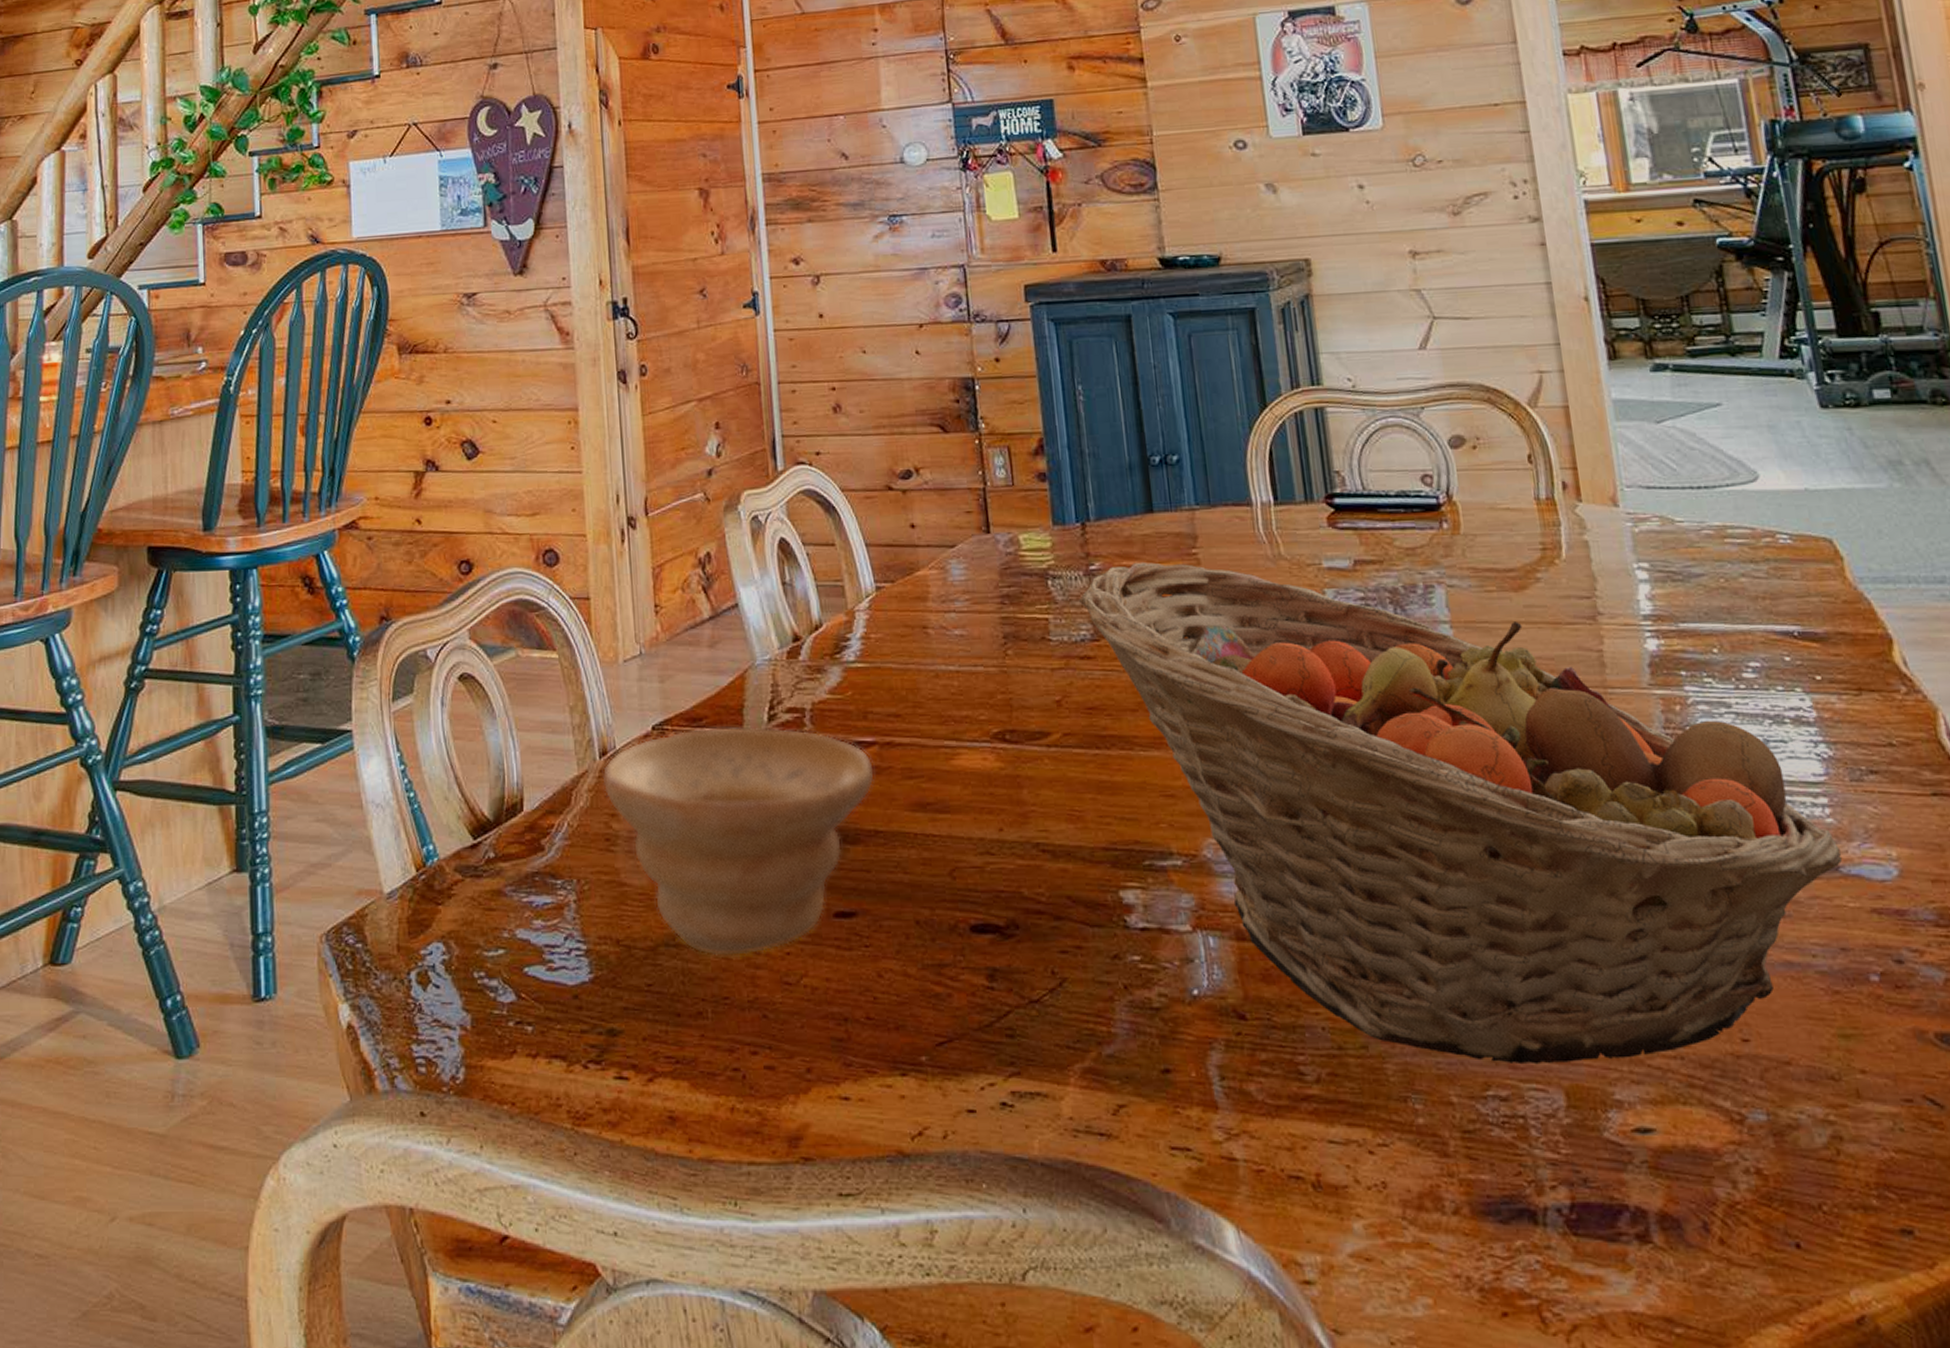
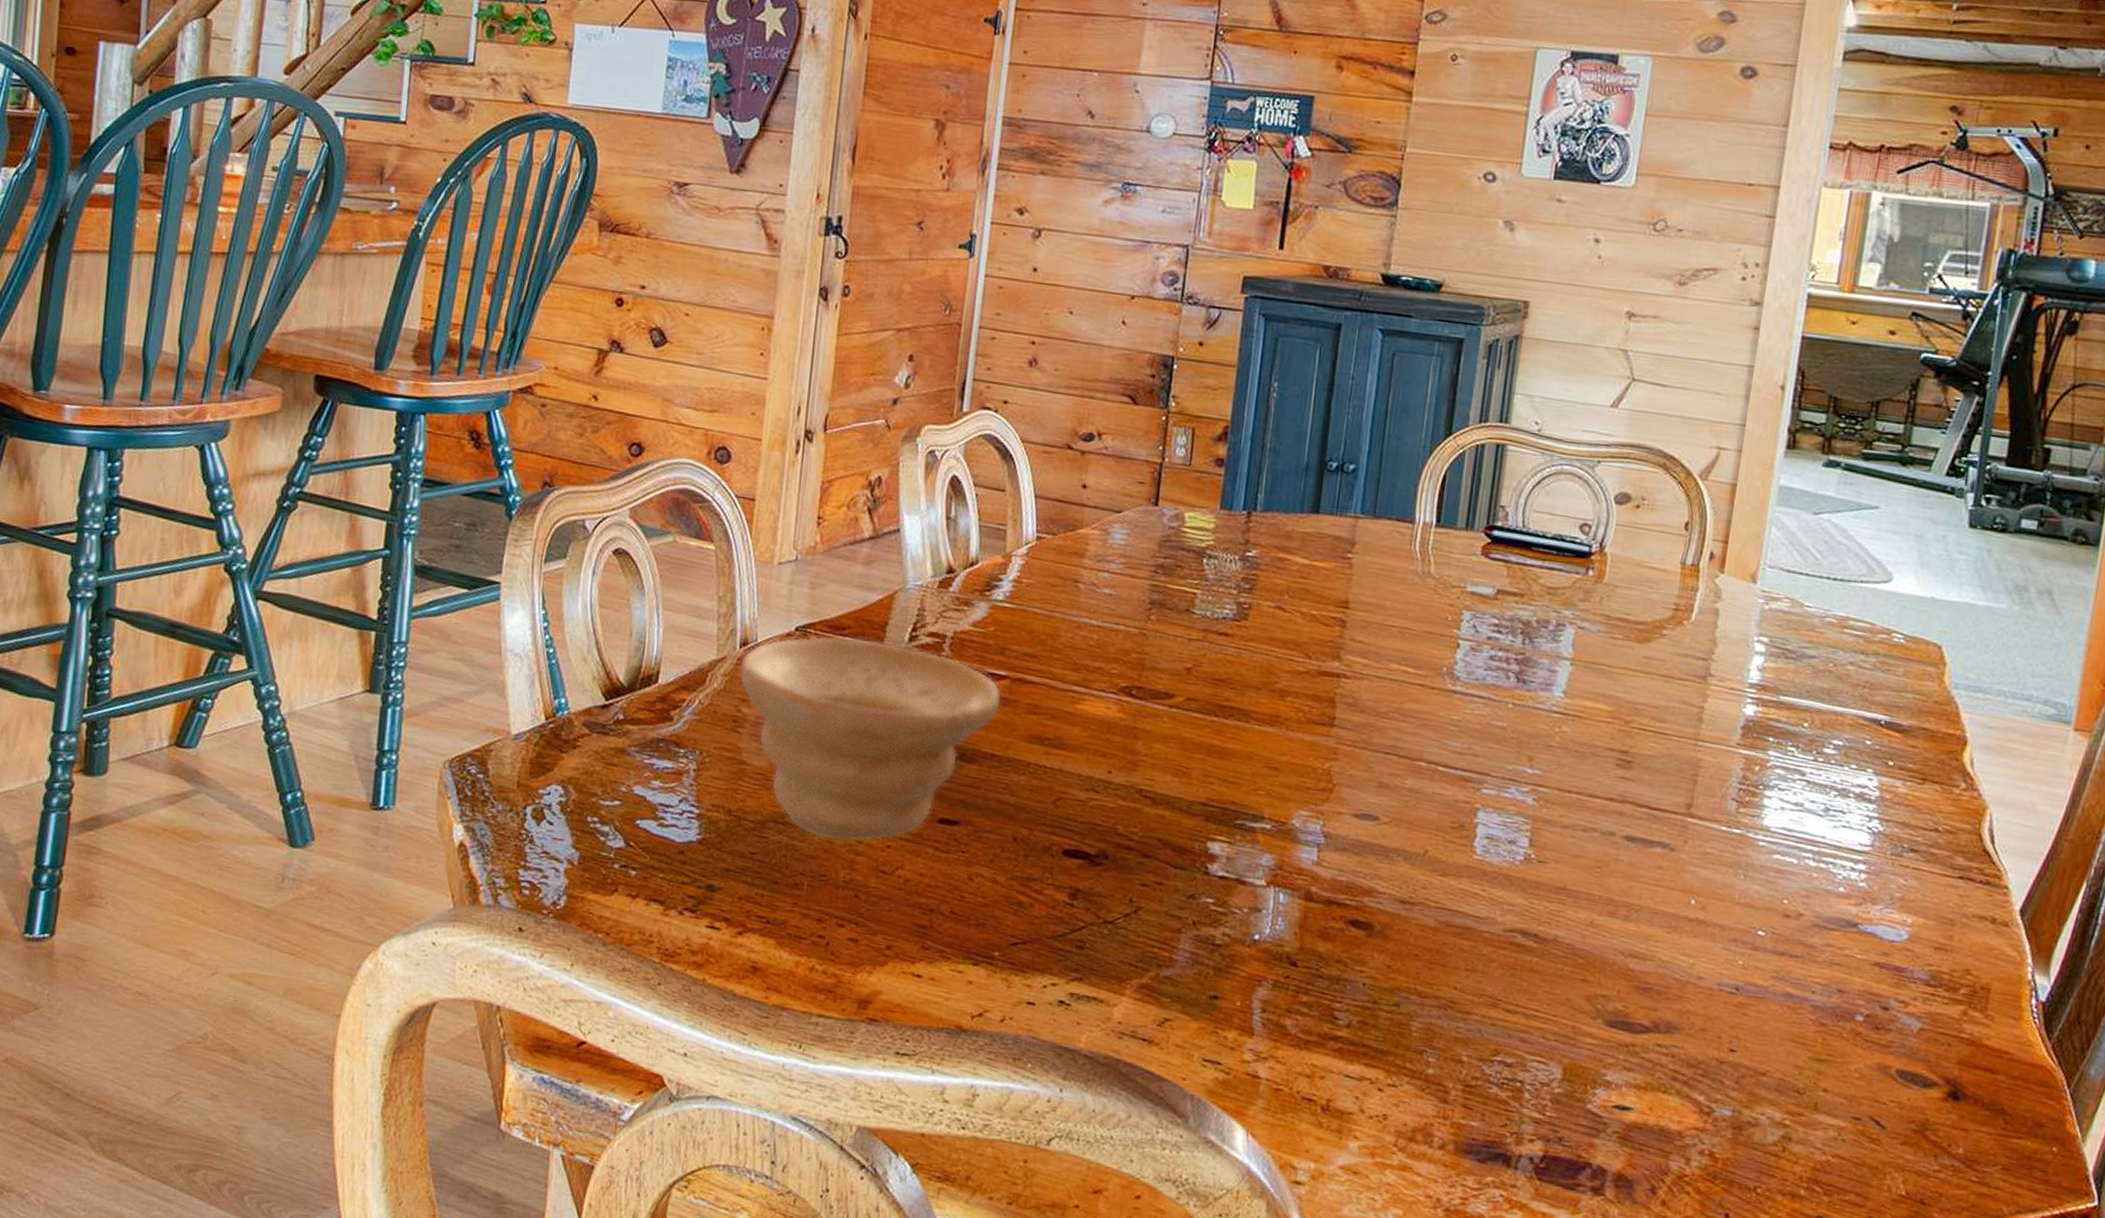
fruit basket: present [1078,561,1843,1065] -> none [1228,556,1864,1049]

